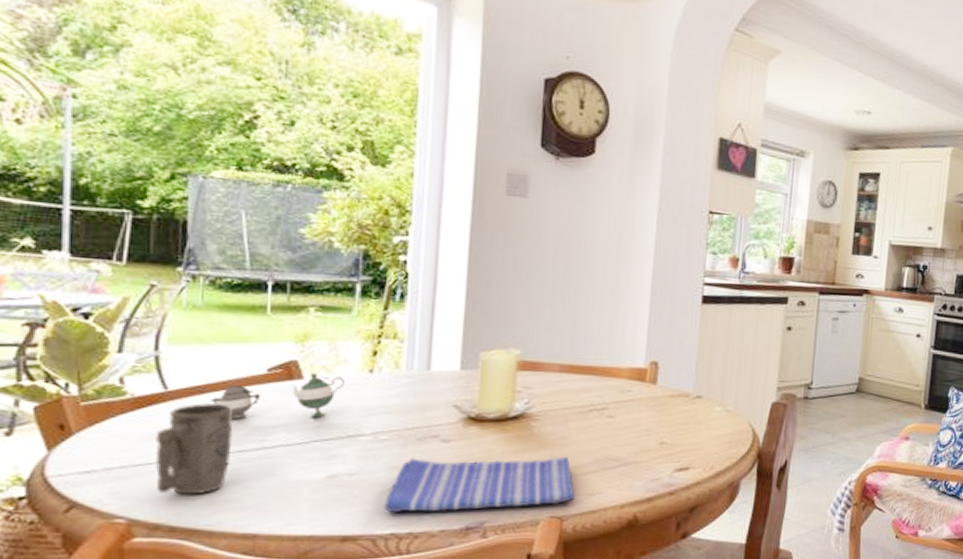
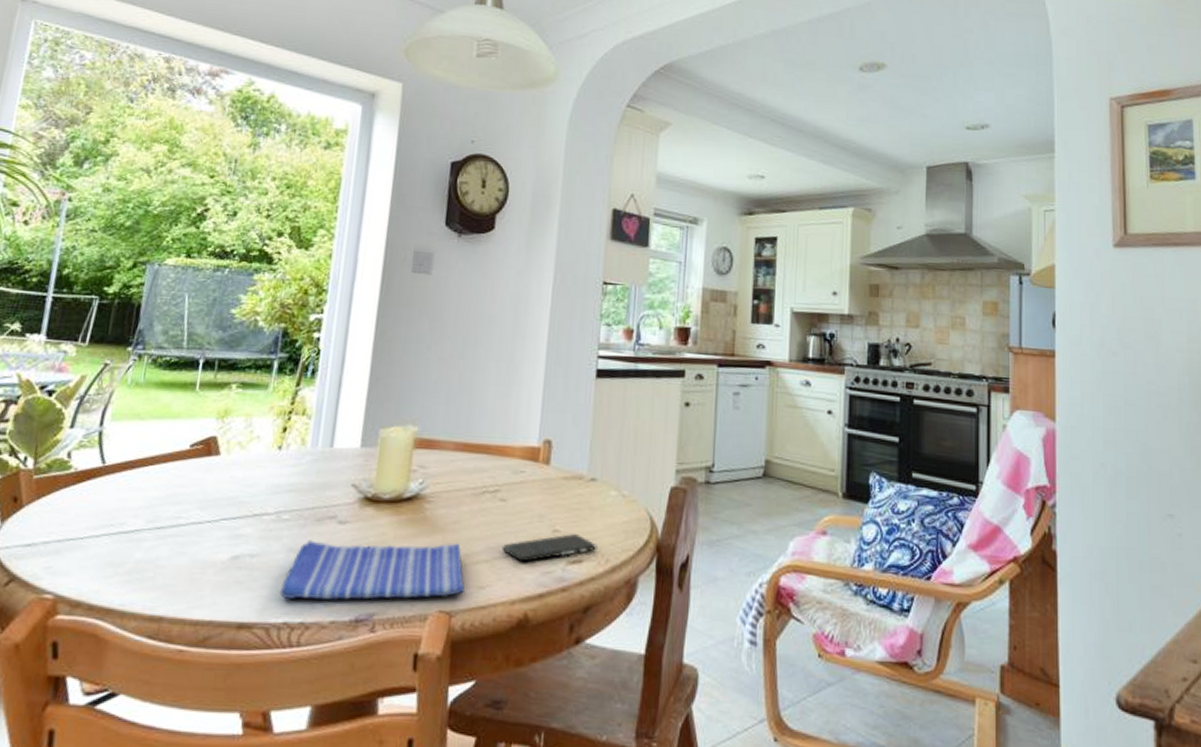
mug: present [155,403,234,495] -> none [83,478,158,572]
teapot: present [210,372,344,420] -> none [138,448,256,496]
smartphone: none [610,445,703,472] -> present [502,534,598,563]

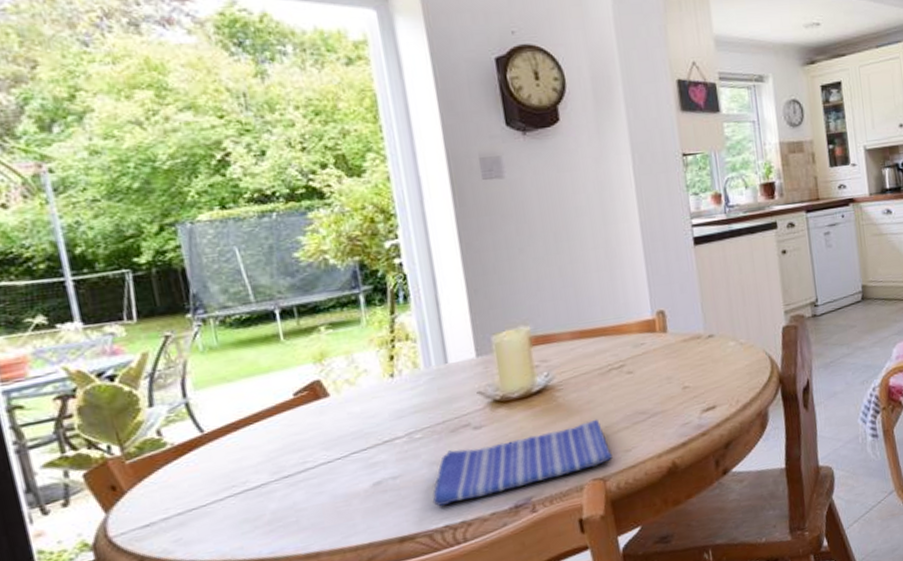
smartphone: present [502,534,598,563] -> none [638,385,727,421]

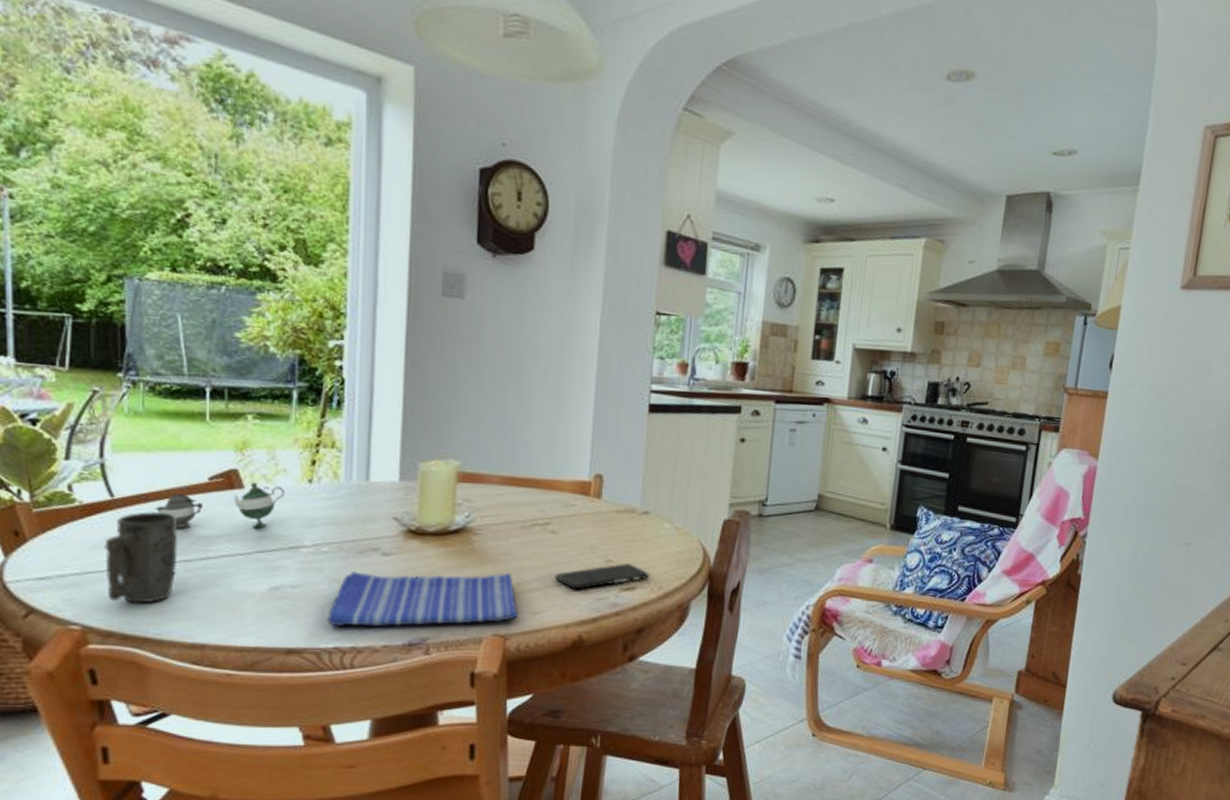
mug: none [203,435,279,532] -> present [105,512,178,604]
teapot: none [246,386,370,449] -> present [155,482,284,529]
smartphone: none [638,385,727,421] -> present [554,563,651,590]

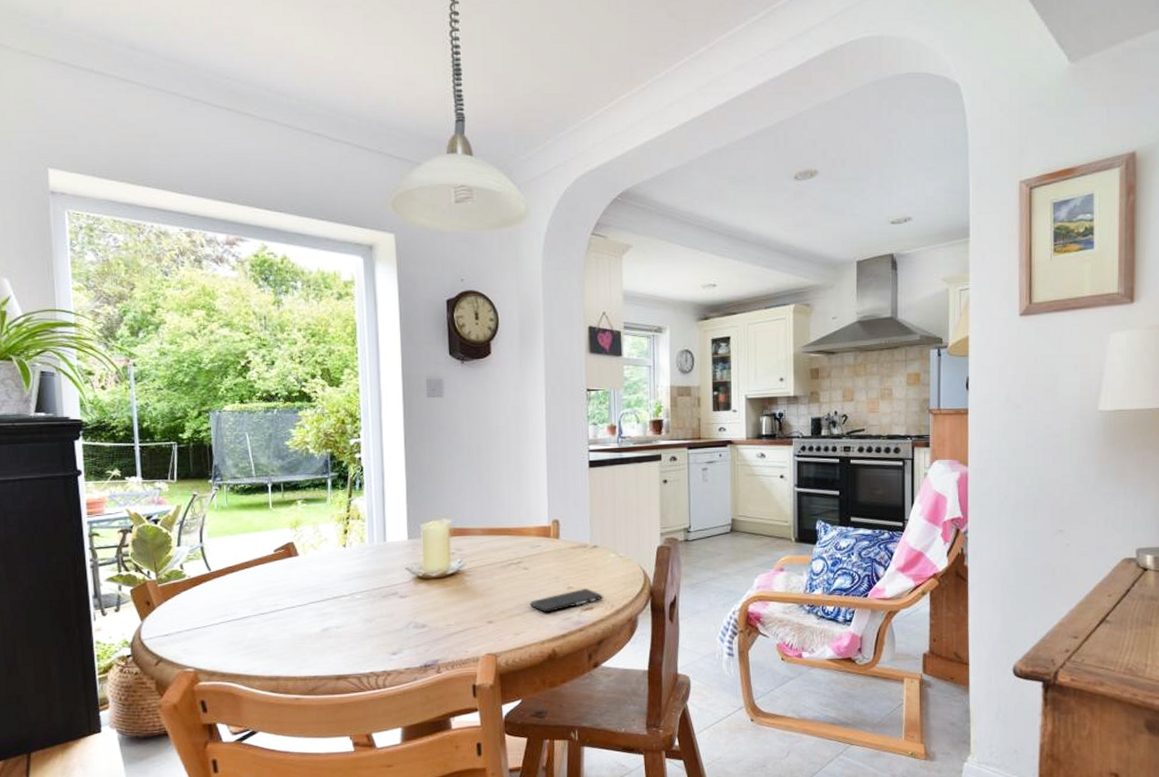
mug: present [105,512,178,604] -> none [206,579,256,649]
teapot: present [155,482,284,529] -> none [239,550,327,591]
dish towel: present [326,571,518,627] -> none [363,603,504,656]

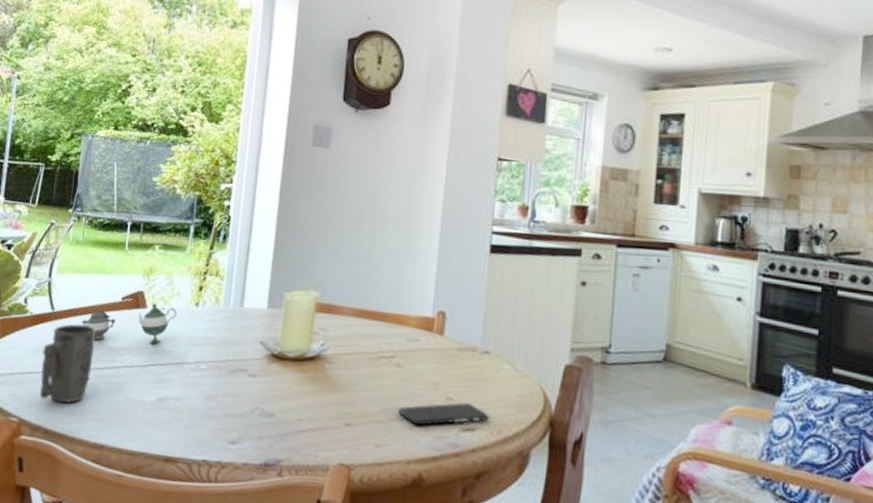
mug: none [206,579,256,649] -> present [40,324,96,404]
teapot: none [239,550,327,591] -> present [81,303,177,344]

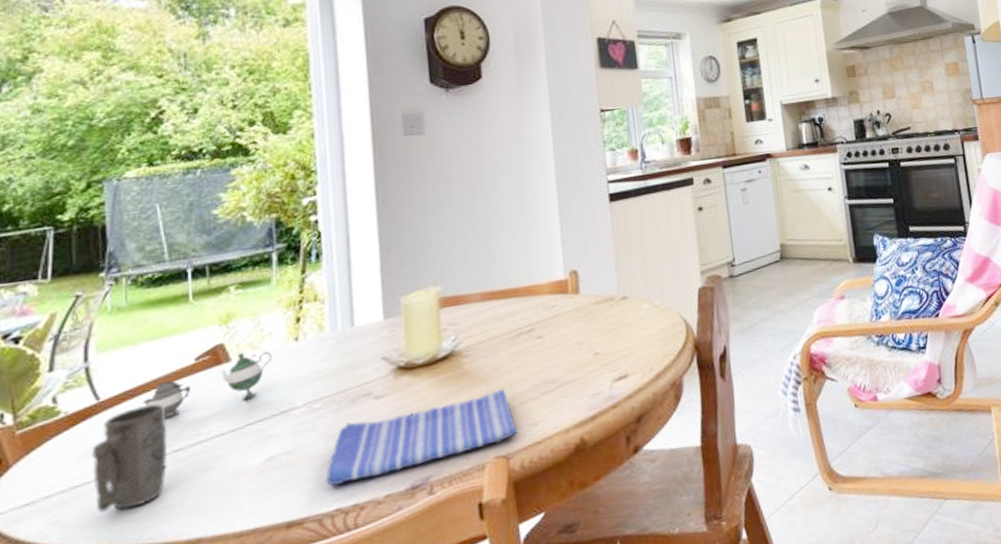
dish towel: none [199,389,363,452] -> present [325,388,517,487]
smartphone: present [397,402,490,426] -> none [547,352,640,392]

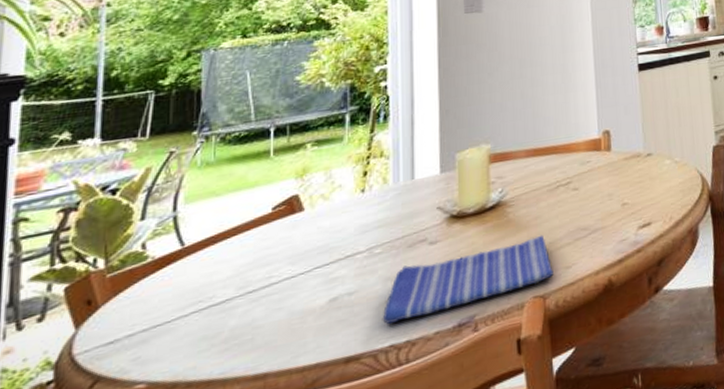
mug: present [92,403,168,513] -> none [173,249,243,350]
teapot: present [142,351,272,419] -> none [222,201,340,263]

